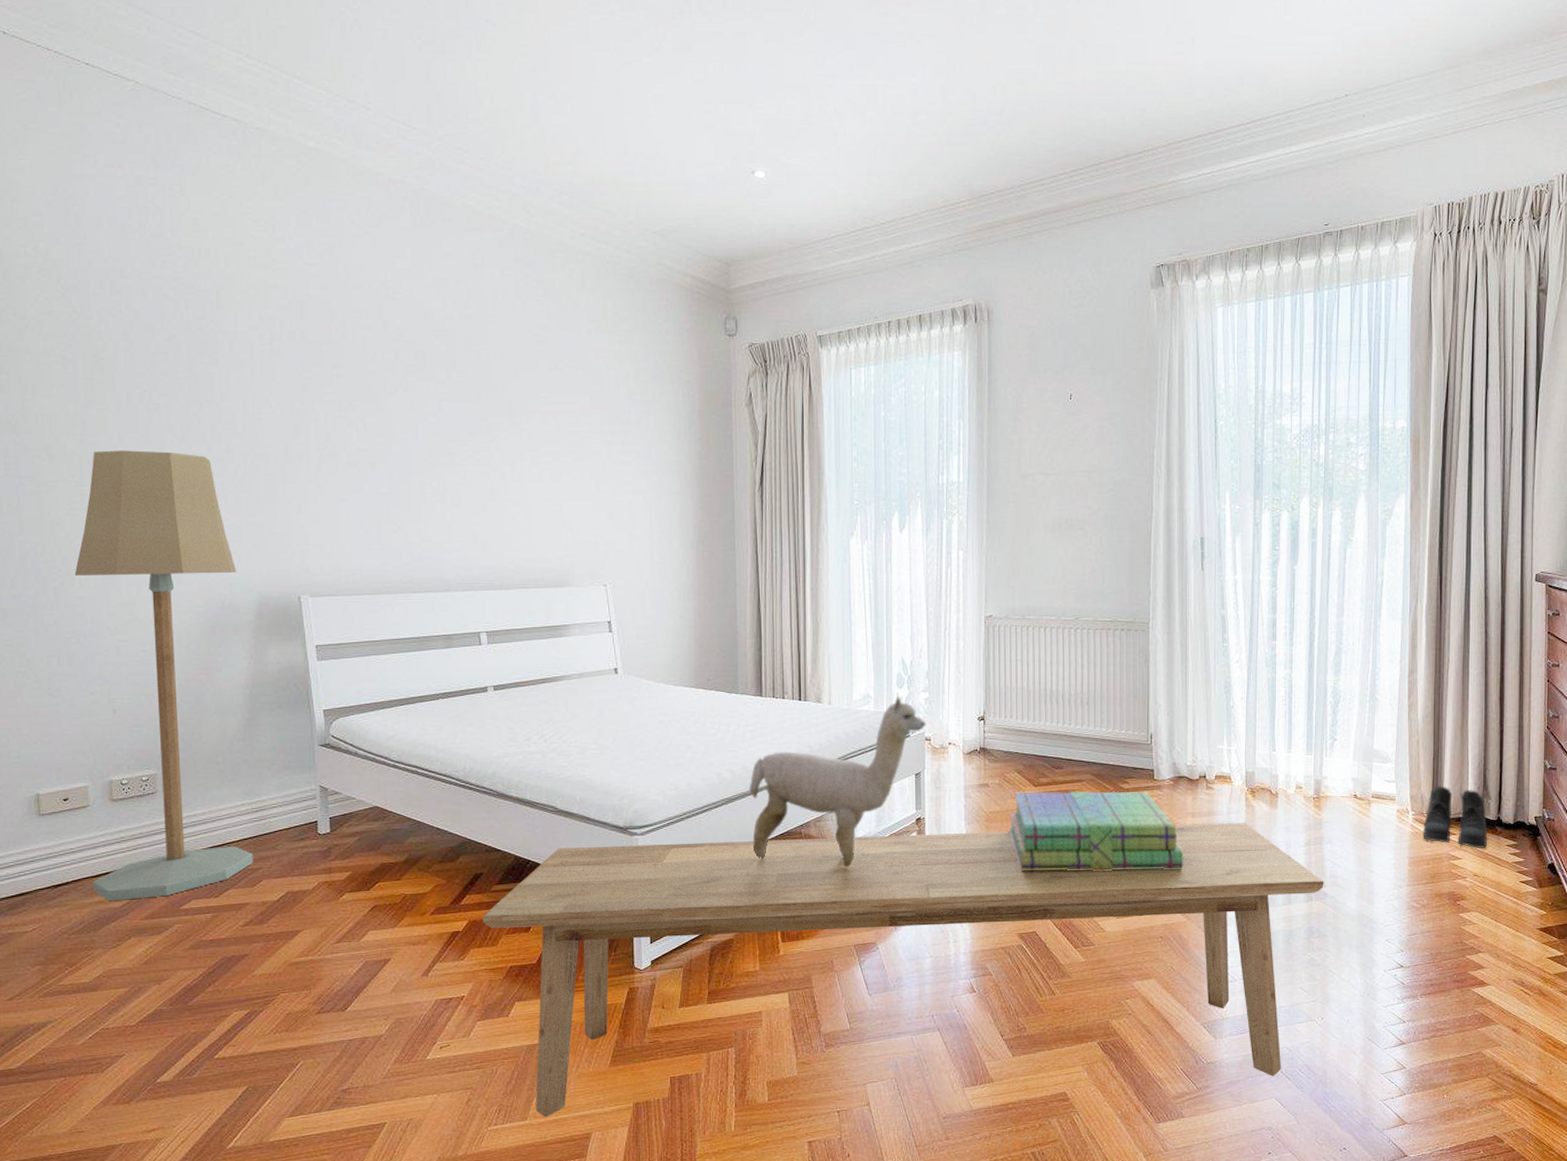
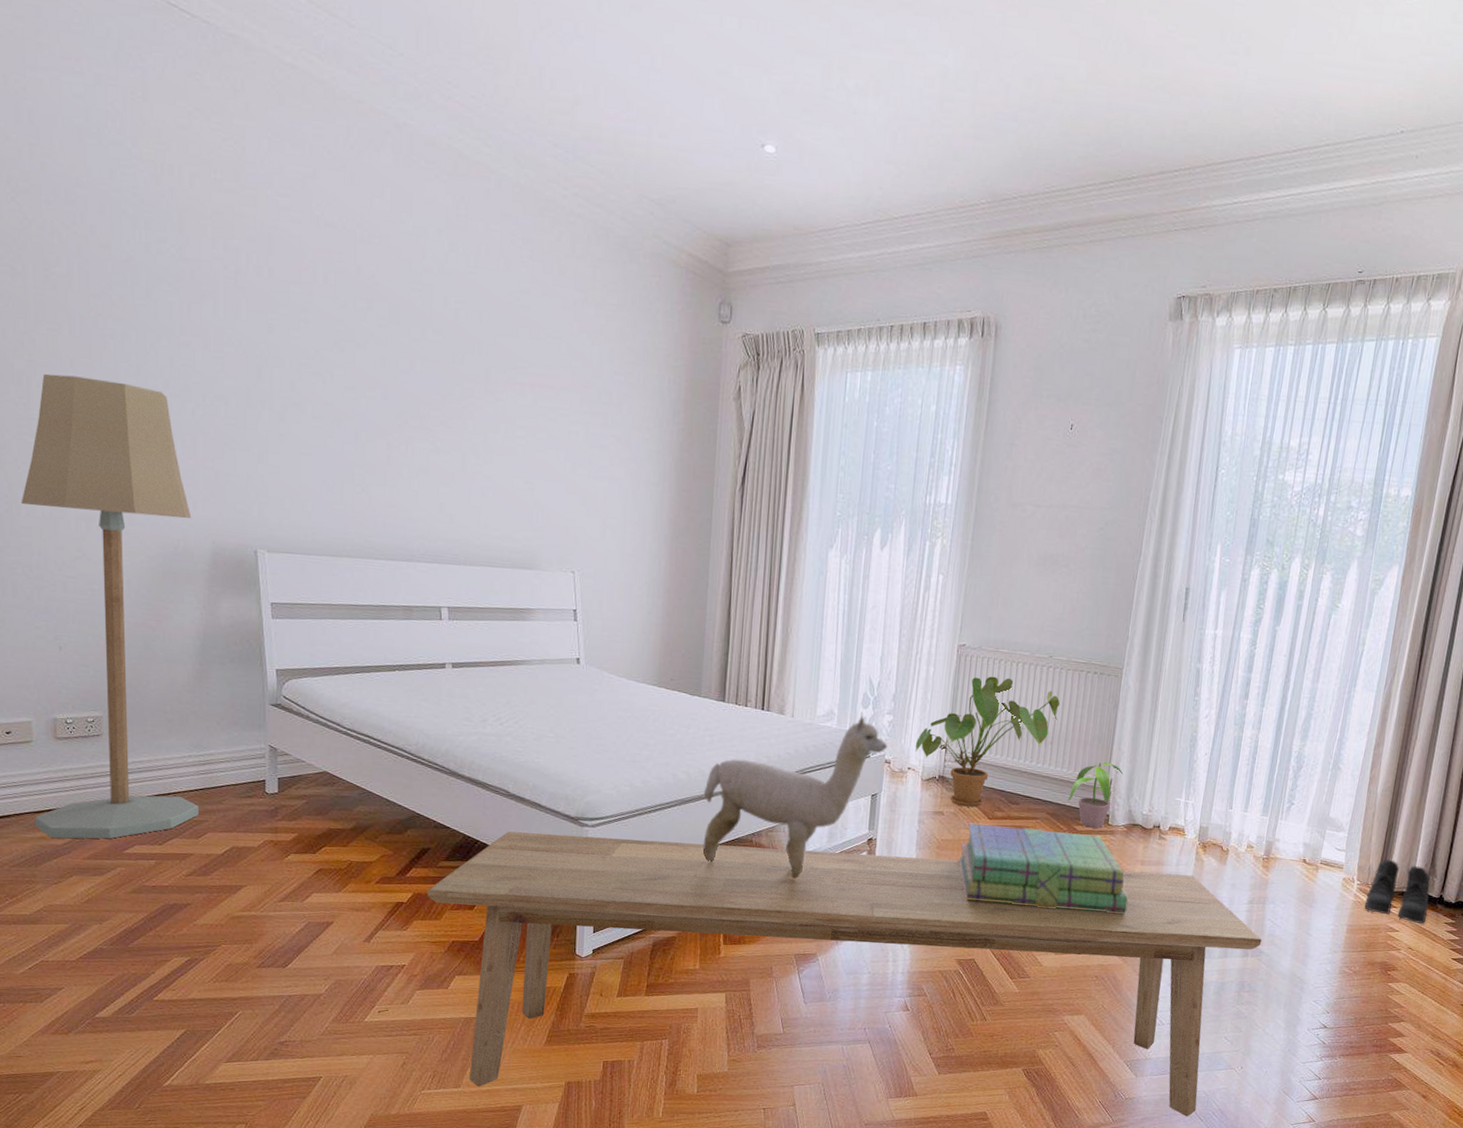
house plant: none [953,643,1092,776] -> present [914,676,1060,808]
potted plant: none [1110,716,1163,785] -> present [1067,761,1123,828]

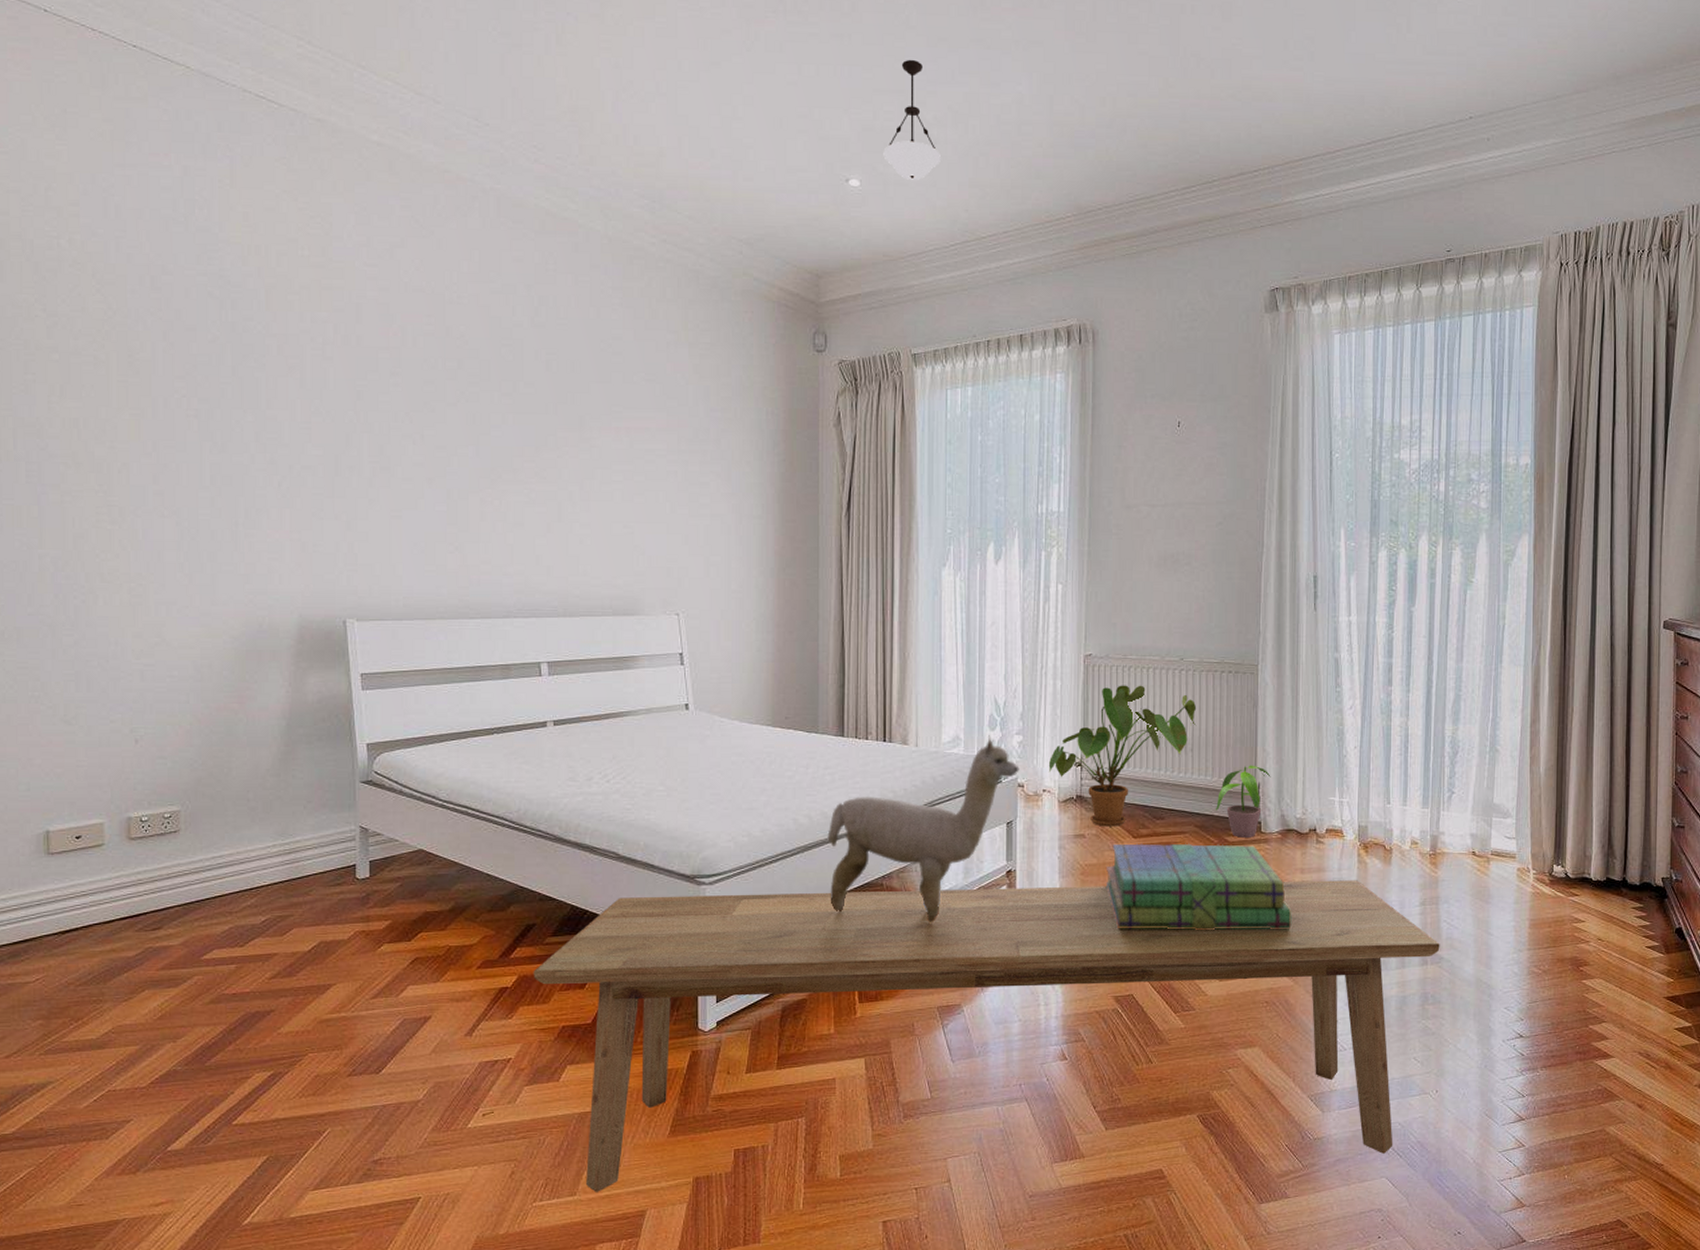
floor lamp: present [21,373,199,839] -> none [98,459,283,950]
pendant light: none [801,19,859,152] -> present [883,59,941,180]
boots: present [1364,859,1430,924] -> none [1544,843,1612,911]

